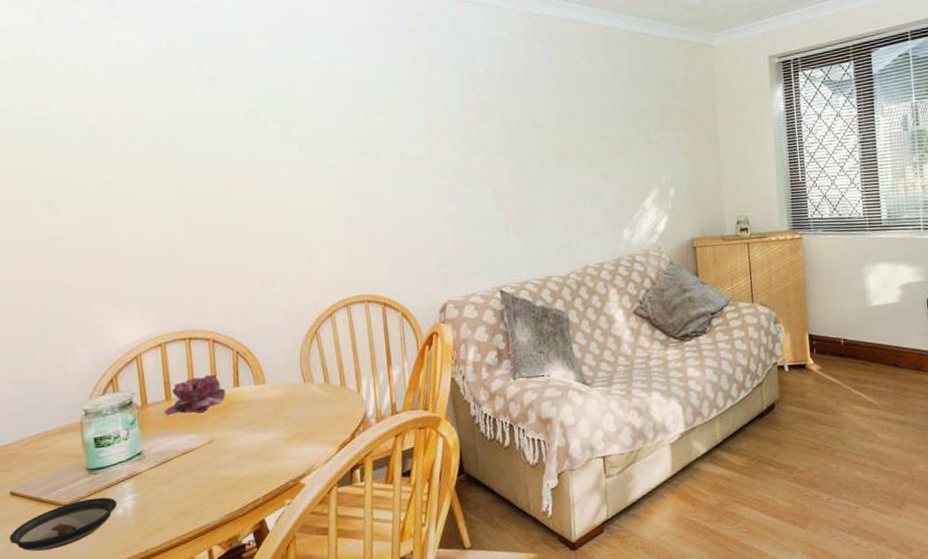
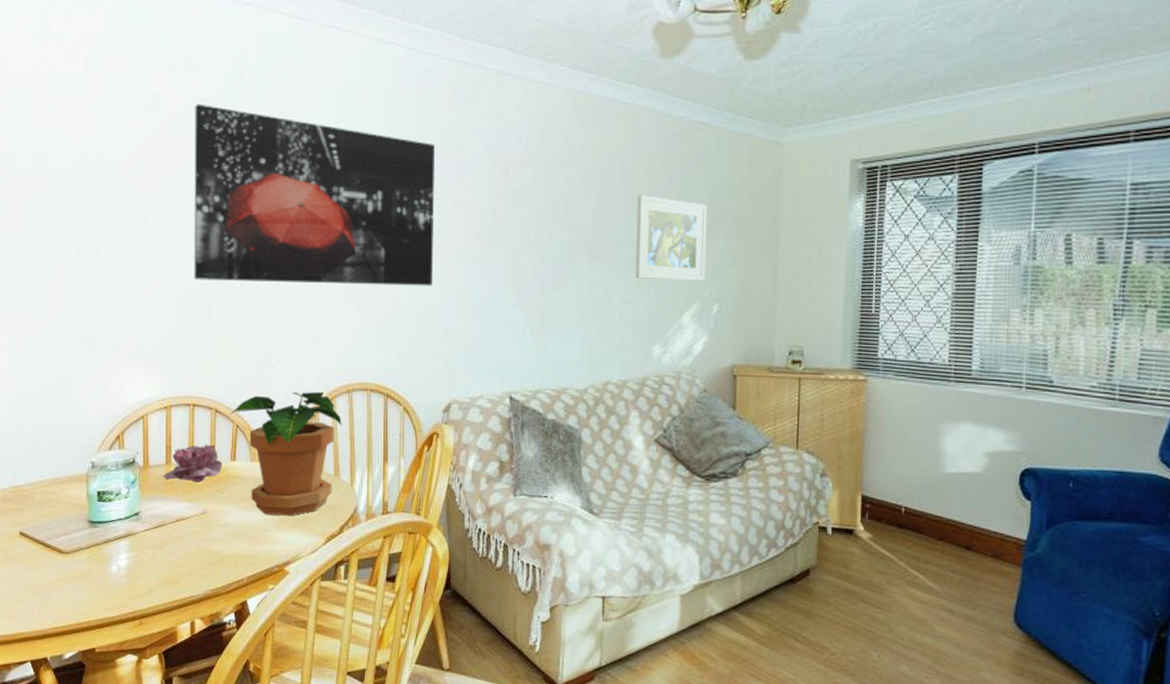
saucer: present [10,497,118,551] -> none [16,550,113,594]
wall art: none [161,47,417,217] -> present [194,104,435,286]
potted plant: none [229,308,343,434] -> present [230,391,342,516]
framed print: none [594,99,661,173] -> present [635,195,707,281]

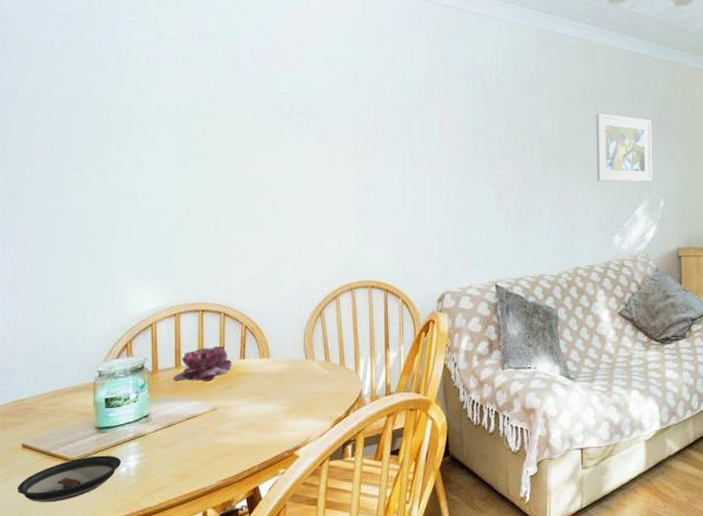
saucer: none [16,550,113,594] -> present [18,455,122,502]
wall art: present [194,104,435,286] -> none [199,39,425,197]
potted plant: present [230,391,342,516] -> none [239,291,346,406]

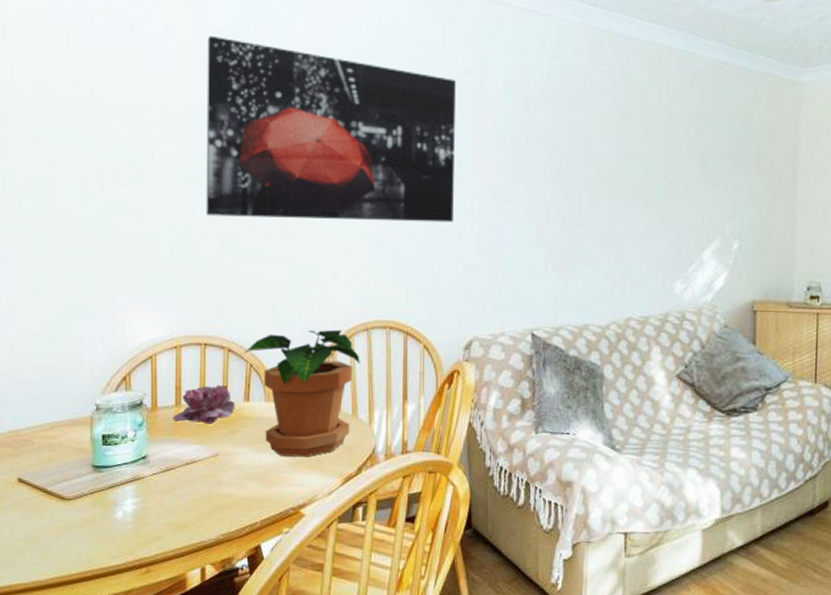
saucer: present [18,455,122,502] -> none [13,496,118,543]
wall art: none [199,39,425,197] -> present [206,35,456,223]
potted plant: none [239,291,346,406] -> present [243,329,360,457]
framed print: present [595,113,653,182] -> none [656,132,728,218]

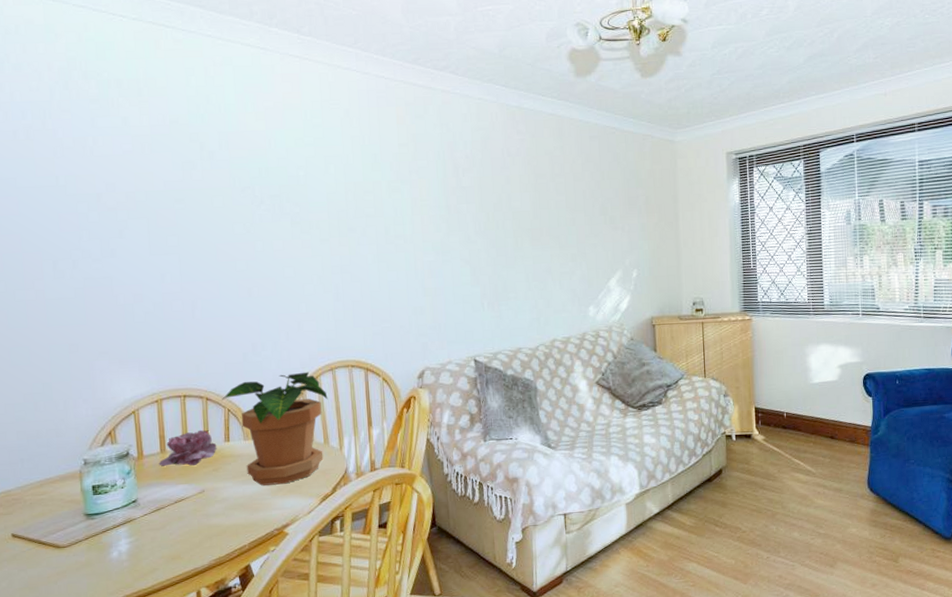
wall art: present [206,35,456,223] -> none [165,125,400,284]

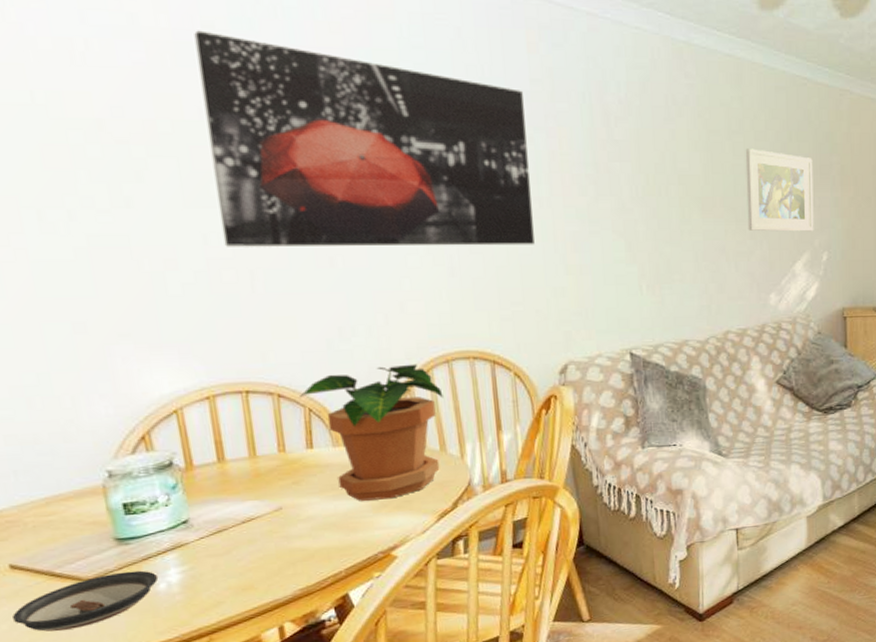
saucer: none [10,540,113,589] -> present [13,570,159,632]
flower: present [158,429,217,467] -> none [216,433,297,479]
wall art: none [165,125,400,284] -> present [194,30,535,247]
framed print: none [566,187,625,255] -> present [745,148,814,232]

